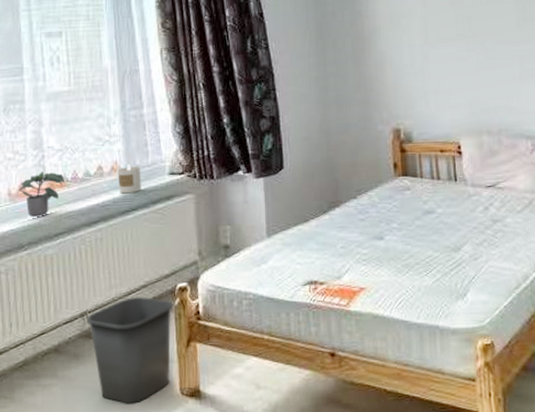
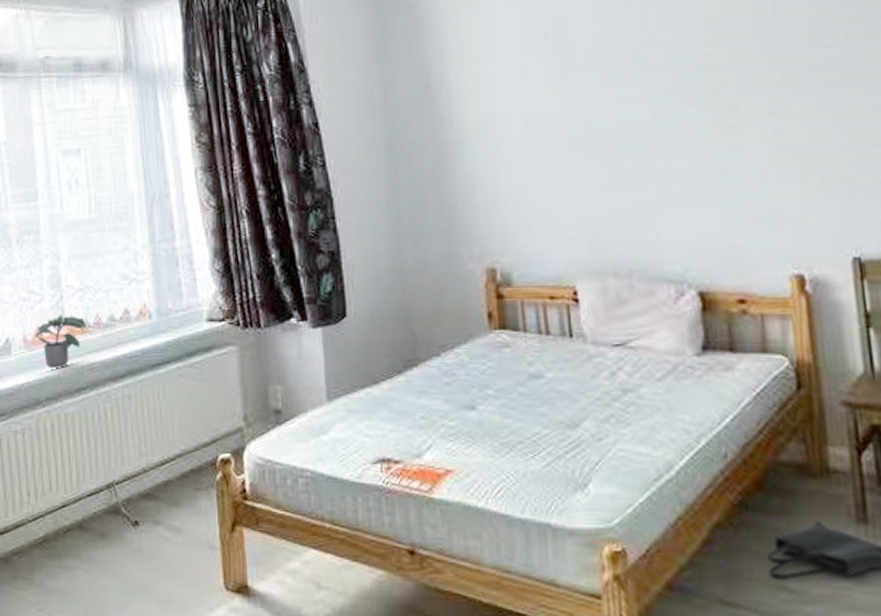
waste bin: present [86,296,173,404] -> none [113,467,214,597]
candle: present [118,163,141,194] -> none [147,307,175,343]

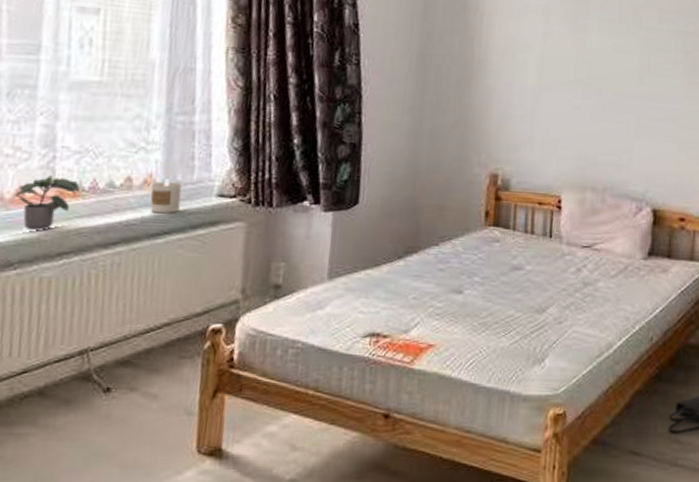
candle: none [147,307,175,343] -> present [150,178,183,214]

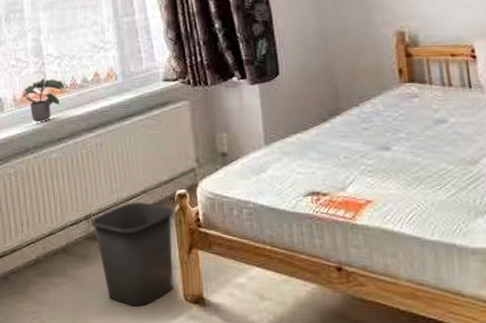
waste bin: none [85,335,202,461] -> present [90,201,173,307]
candle: present [150,178,183,214] -> none [113,70,137,100]

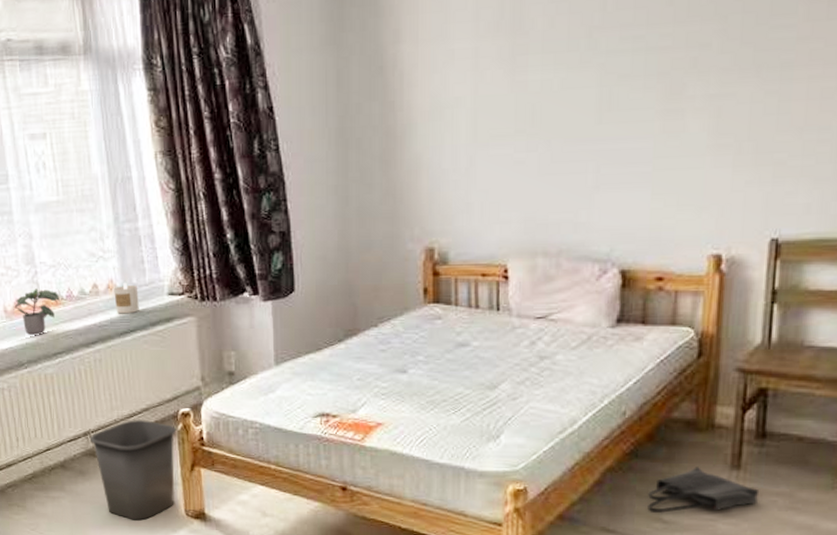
candle: none [113,70,137,100] -> present [114,282,139,314]

